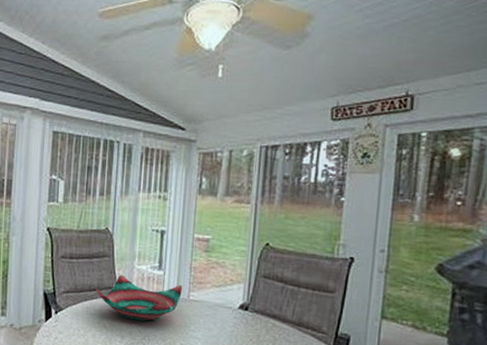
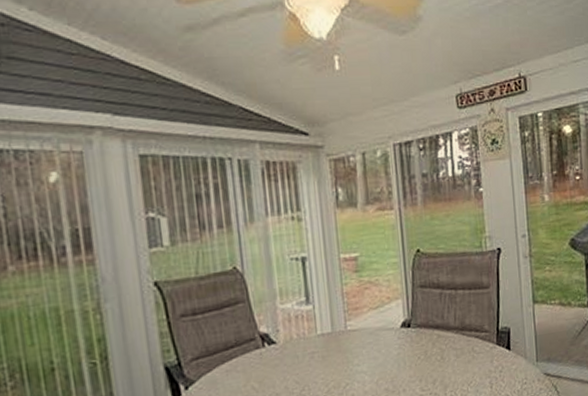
decorative bowl: present [96,275,182,321] -> none [234,315,338,372]

